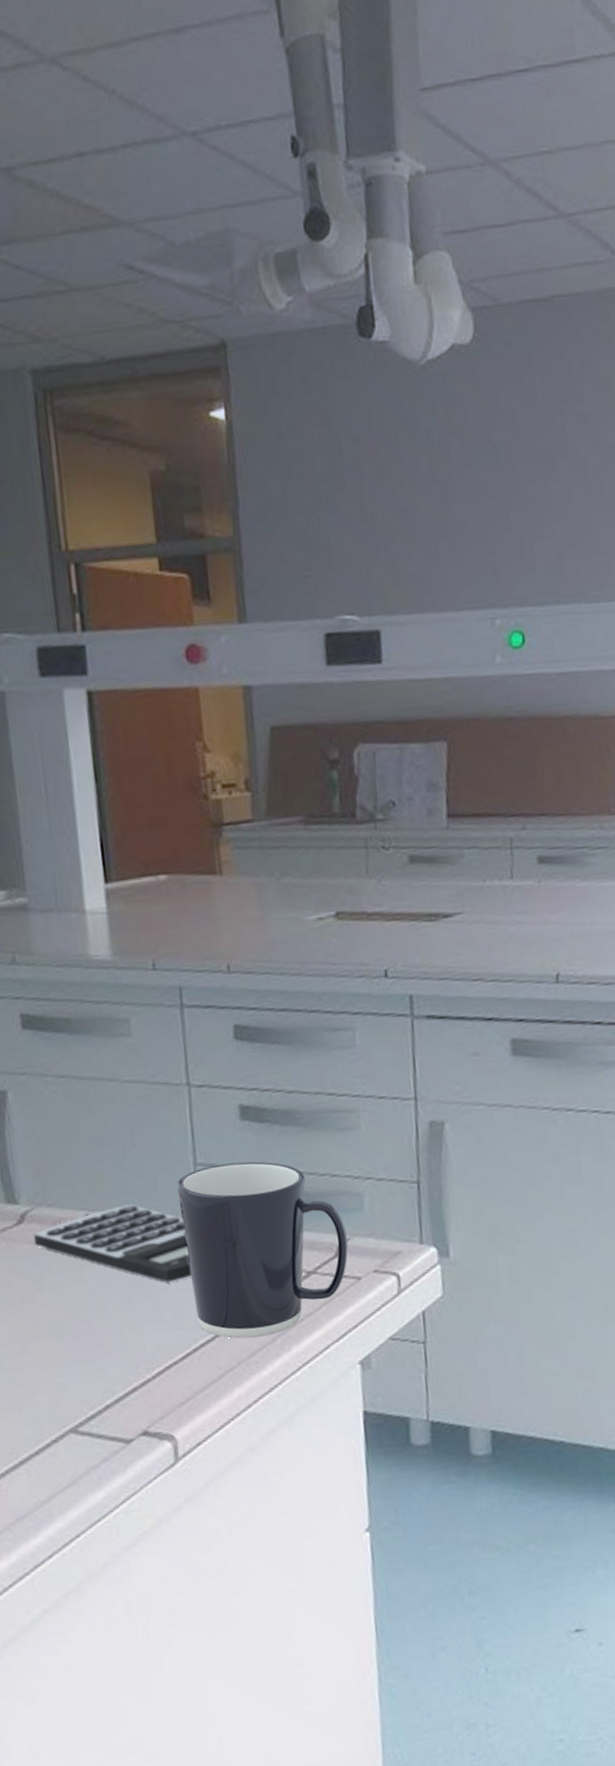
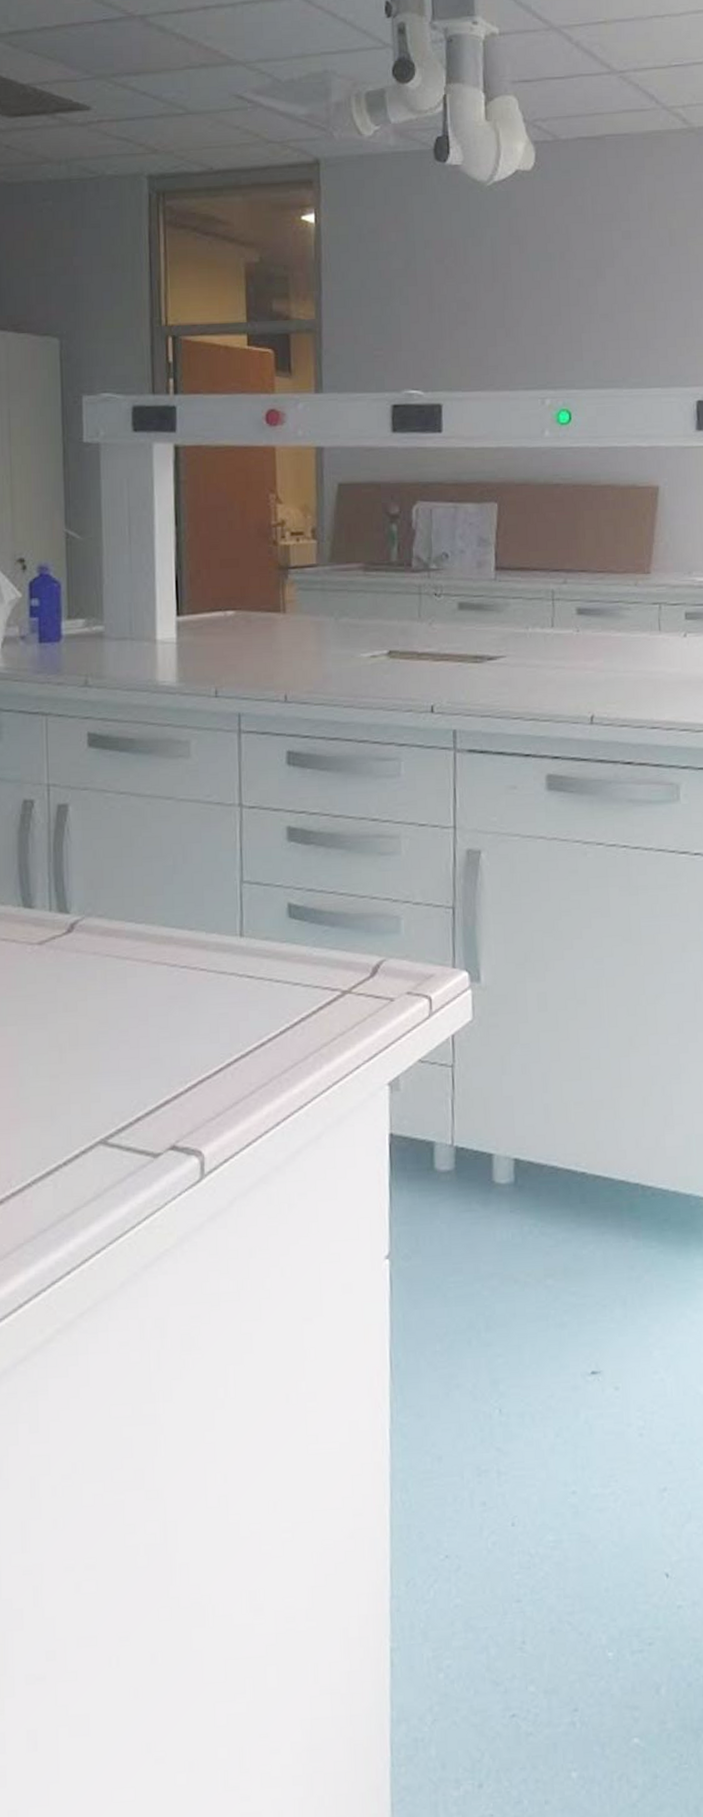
calculator: present [33,1204,191,1282] -> none [81,918,230,996]
mug: present [177,1161,349,1339] -> none [223,881,384,1055]

